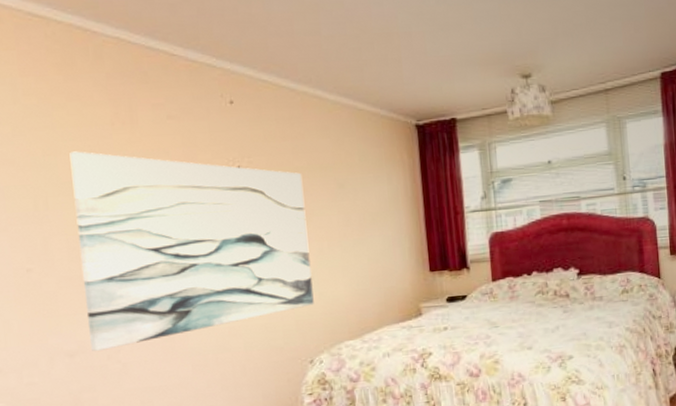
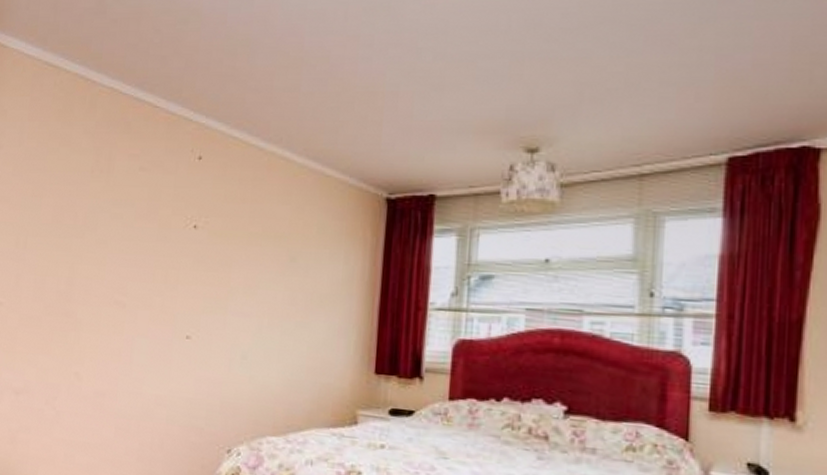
wall art: present [69,151,314,351] -> none [34,195,255,394]

